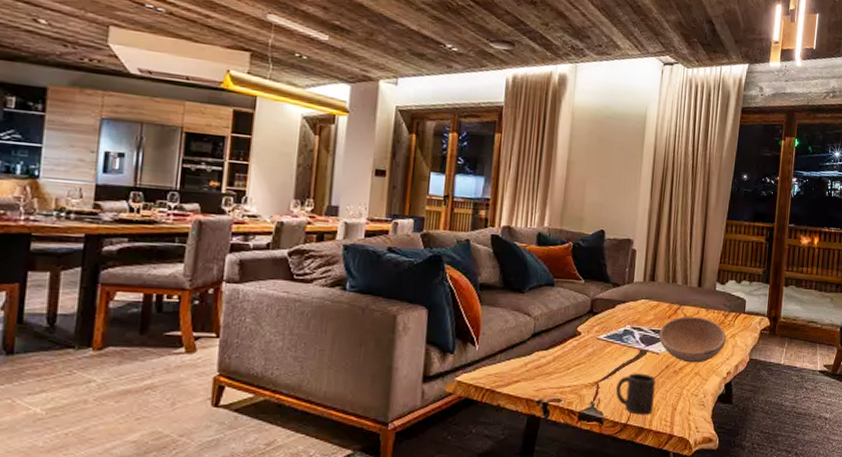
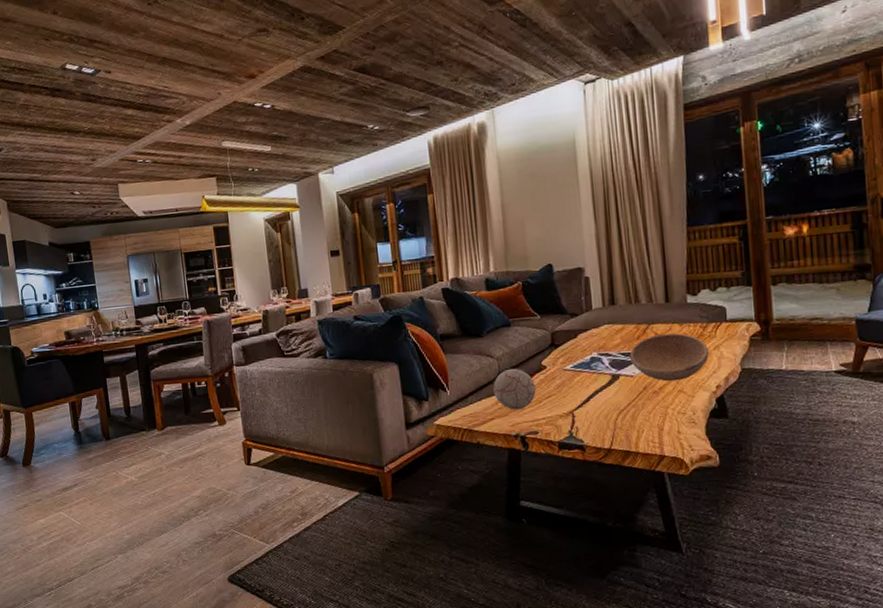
decorative ball: none [524,330,567,375] -> present [493,368,536,410]
mug: present [616,373,656,415] -> none [593,397,637,439]

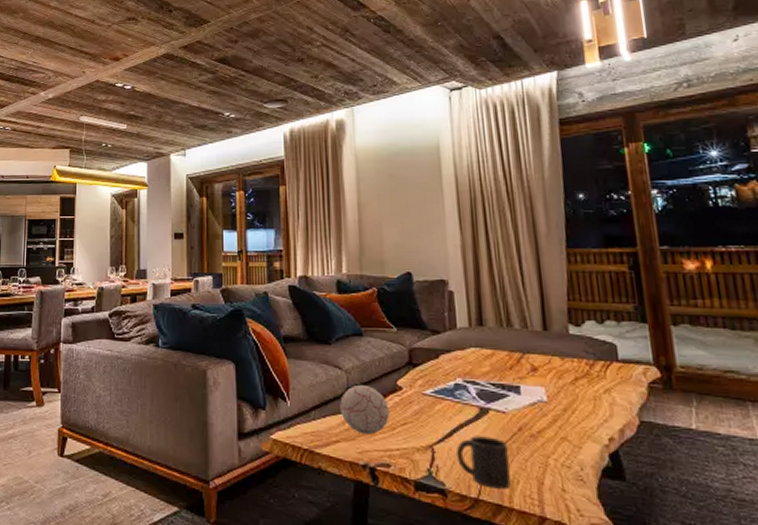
mug: none [593,397,637,439] -> present [457,436,511,489]
bowl: present [629,333,709,382] -> none [500,367,599,426]

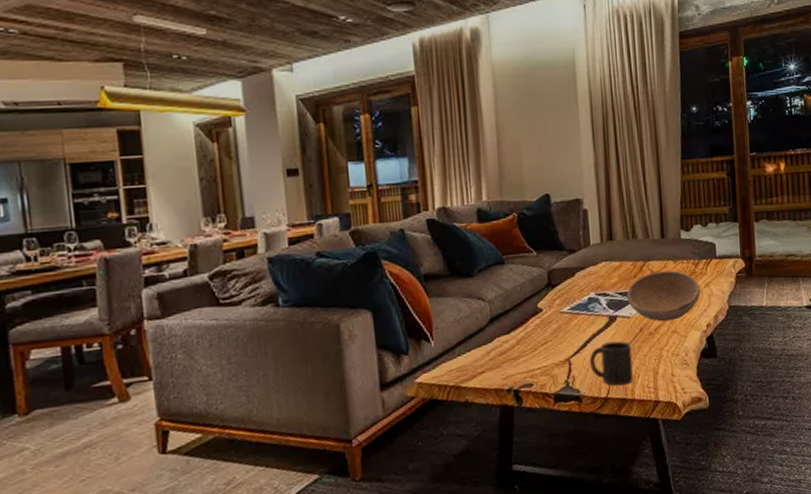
decorative ball: present [340,384,389,435] -> none [484,312,531,361]
bowl: none [500,367,599,426] -> present [626,270,701,322]

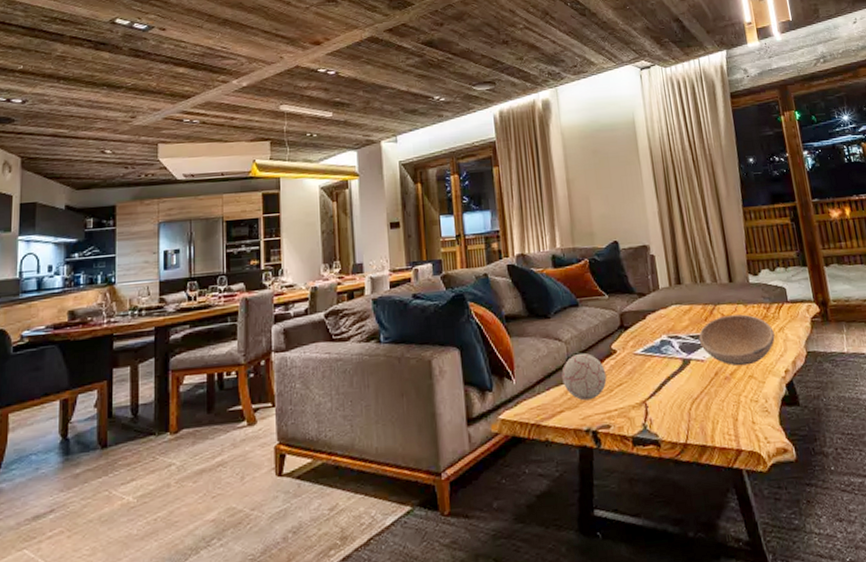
decorative ball: none [484,312,531,361] -> present [561,353,607,401]
mug: present [590,340,633,386] -> none [666,384,712,432]

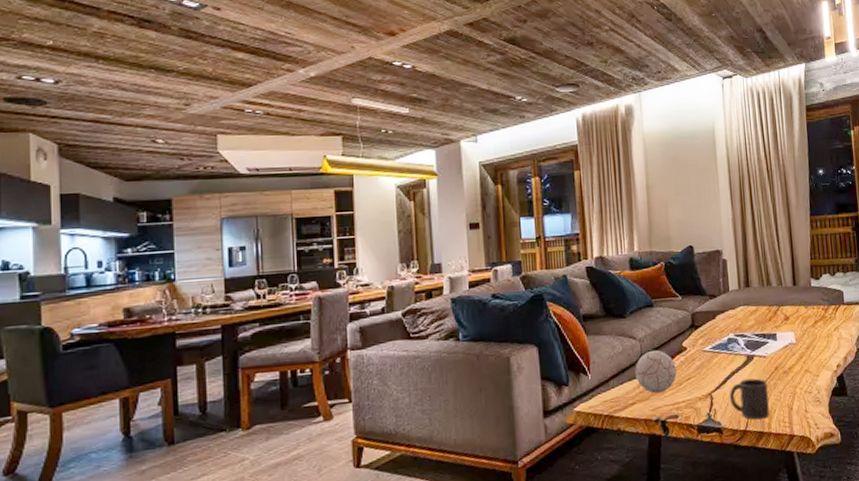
mug: none [666,384,712,432] -> present [730,378,770,420]
bowl: present [698,314,775,367] -> none [762,315,831,362]

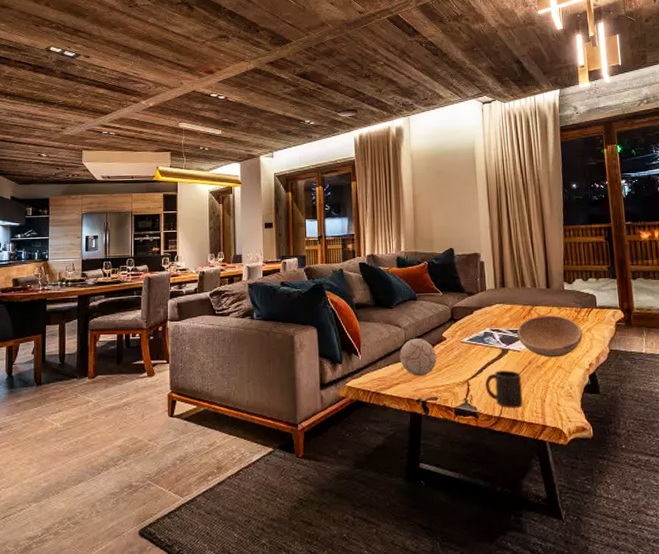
bowl: none [762,315,831,362] -> present [516,315,583,358]

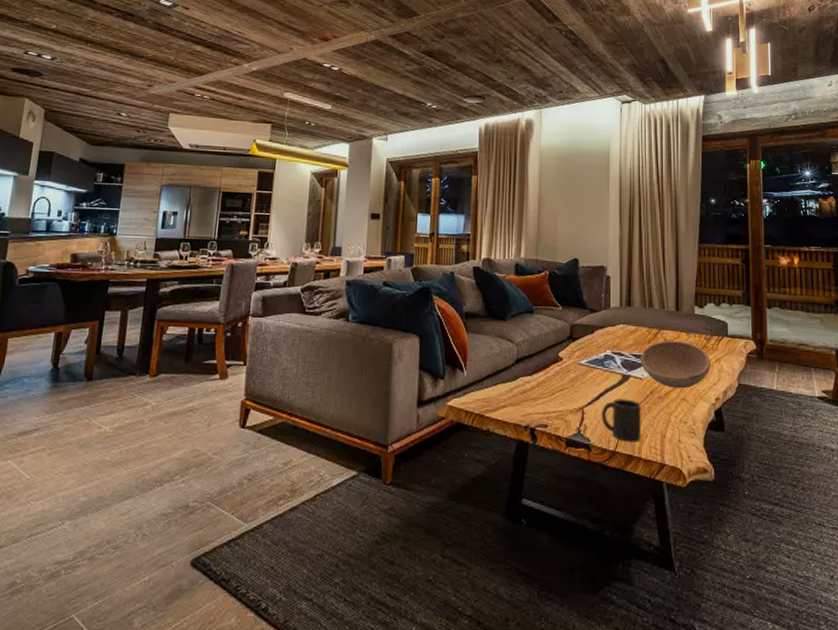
decorative ball: present [399,338,437,377] -> none [509,356,550,400]

